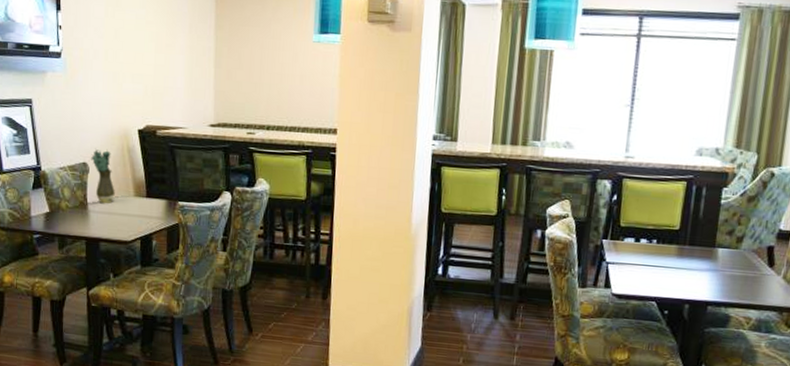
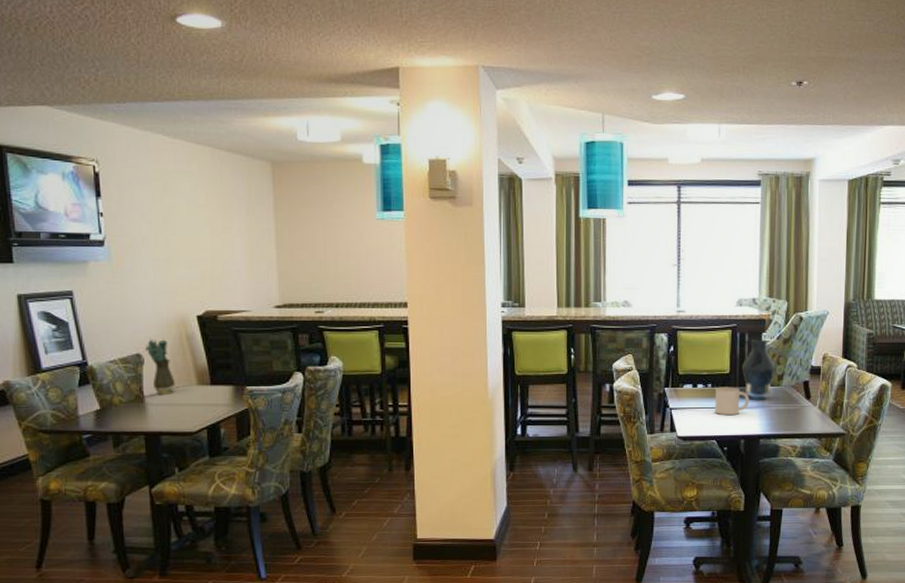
mug: none [657,243,701,277] -> present [714,387,750,416]
vase: none [694,194,735,264] -> present [742,339,776,401]

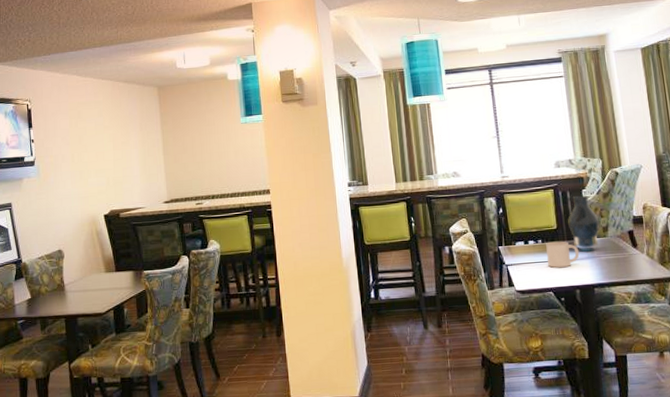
vase: present [145,338,175,396] -> none [65,235,88,284]

